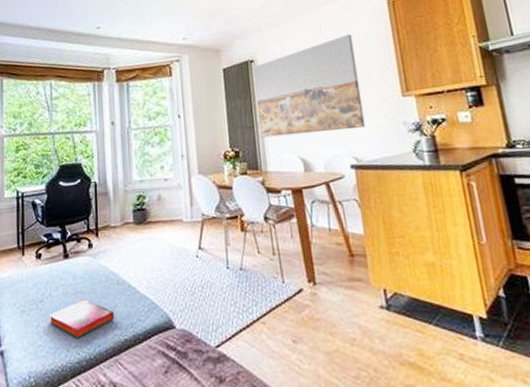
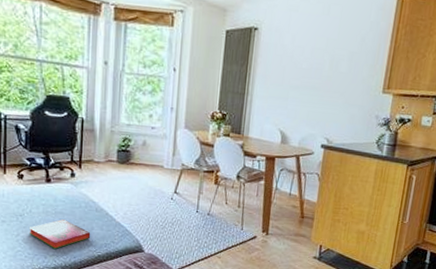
wall art: present [253,33,366,138] -> none [249,21,356,115]

